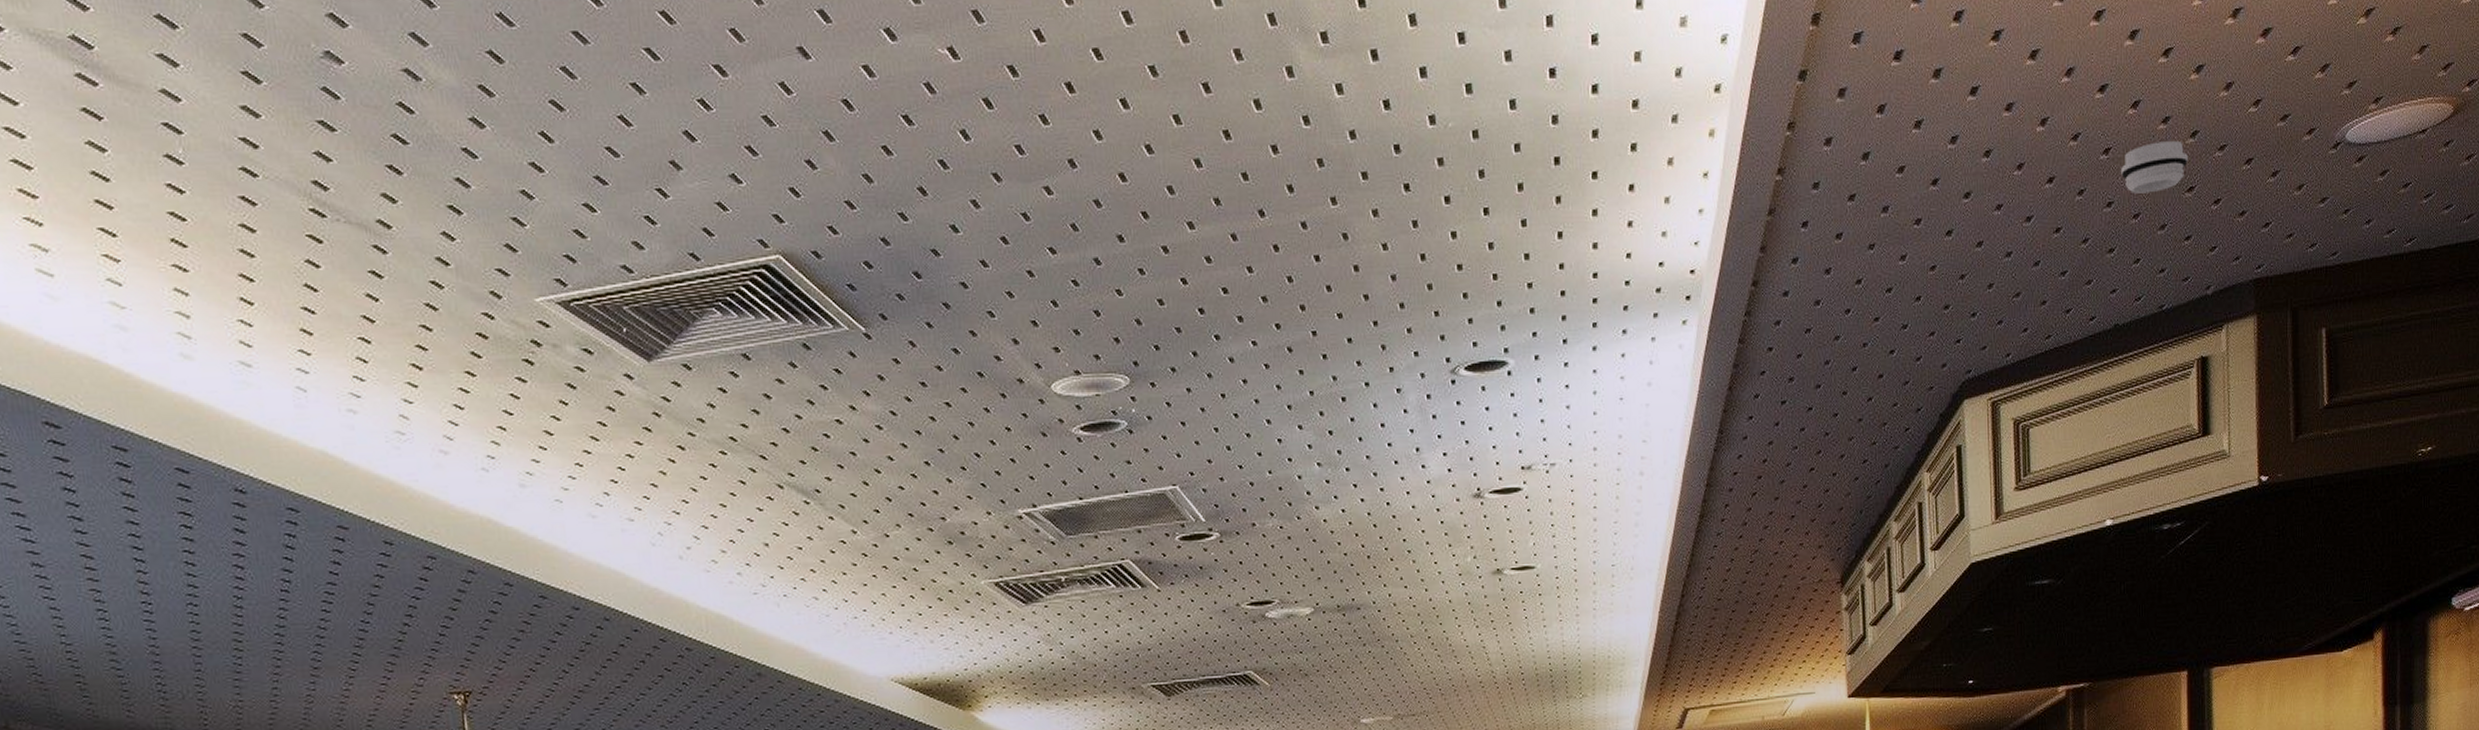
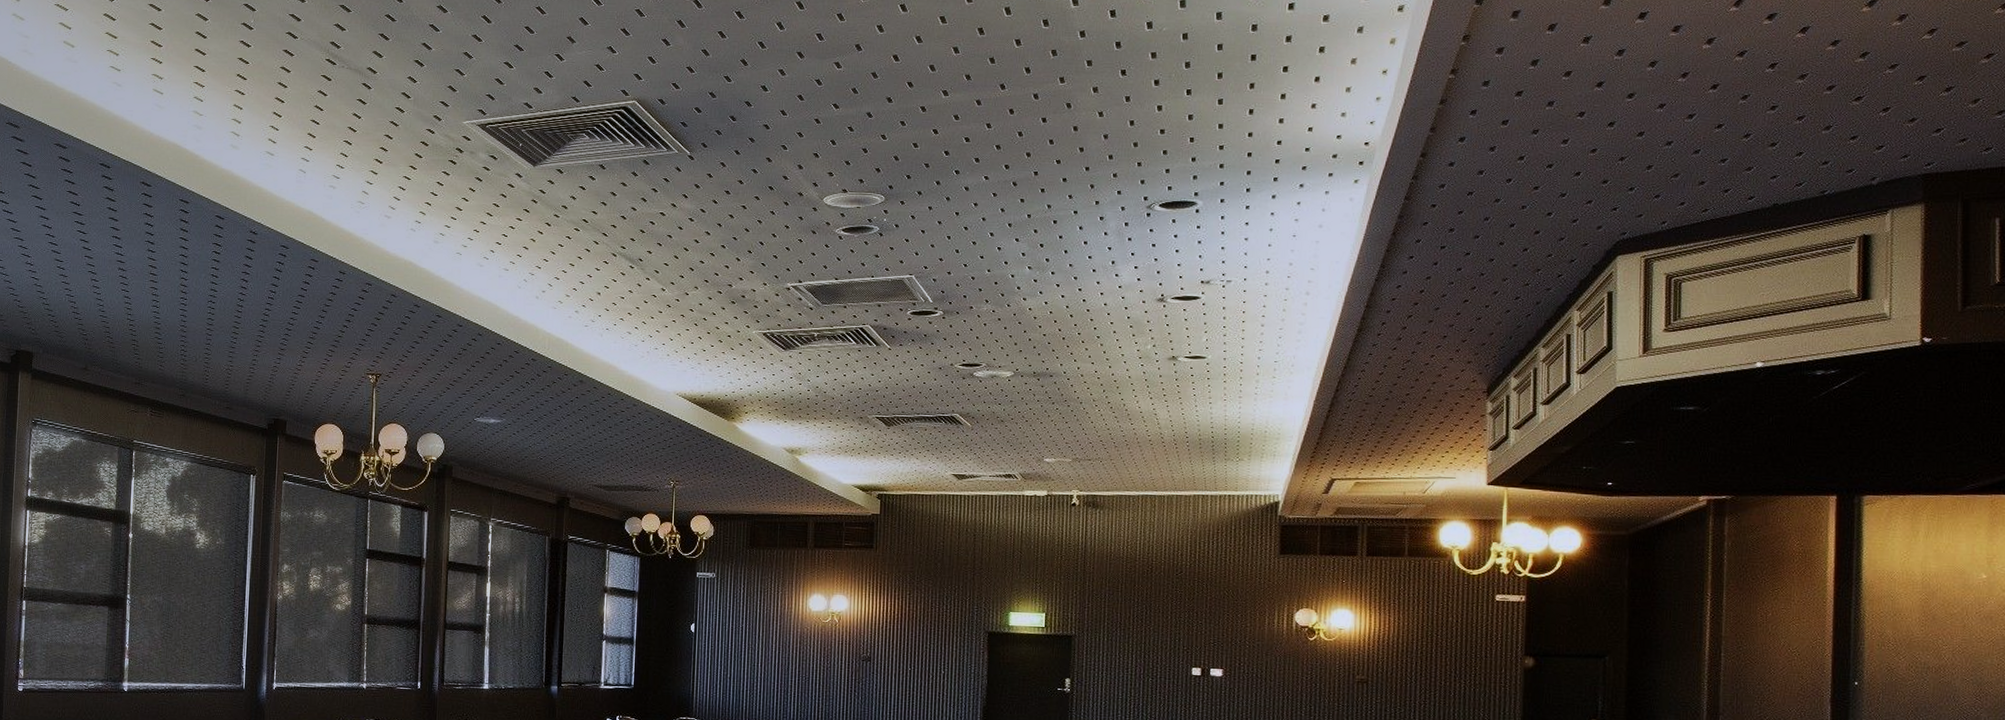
smoke detector: present [2121,140,2188,193] -> none [1787,59,1857,101]

